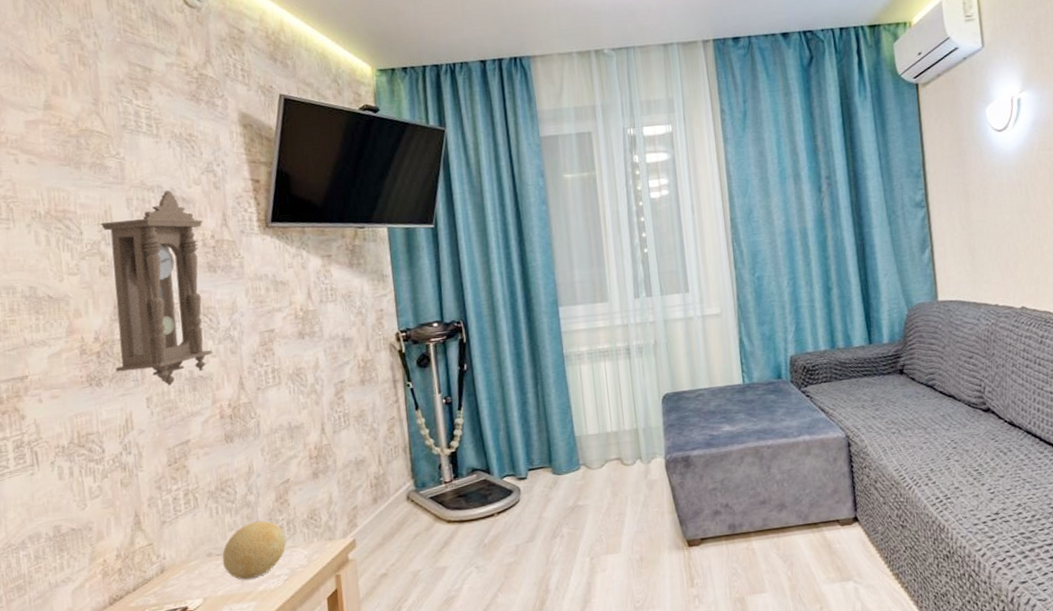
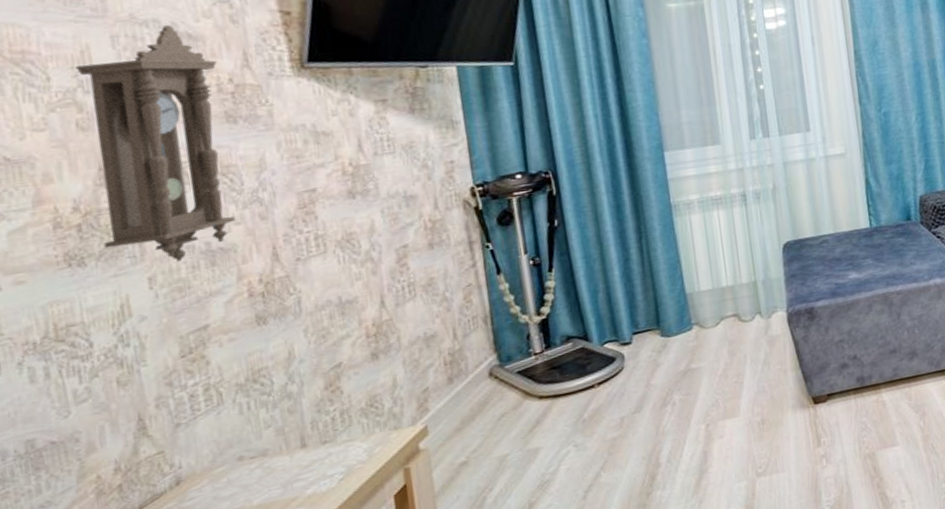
decorative ball: present [222,520,286,580] -> none [257,413,340,484]

